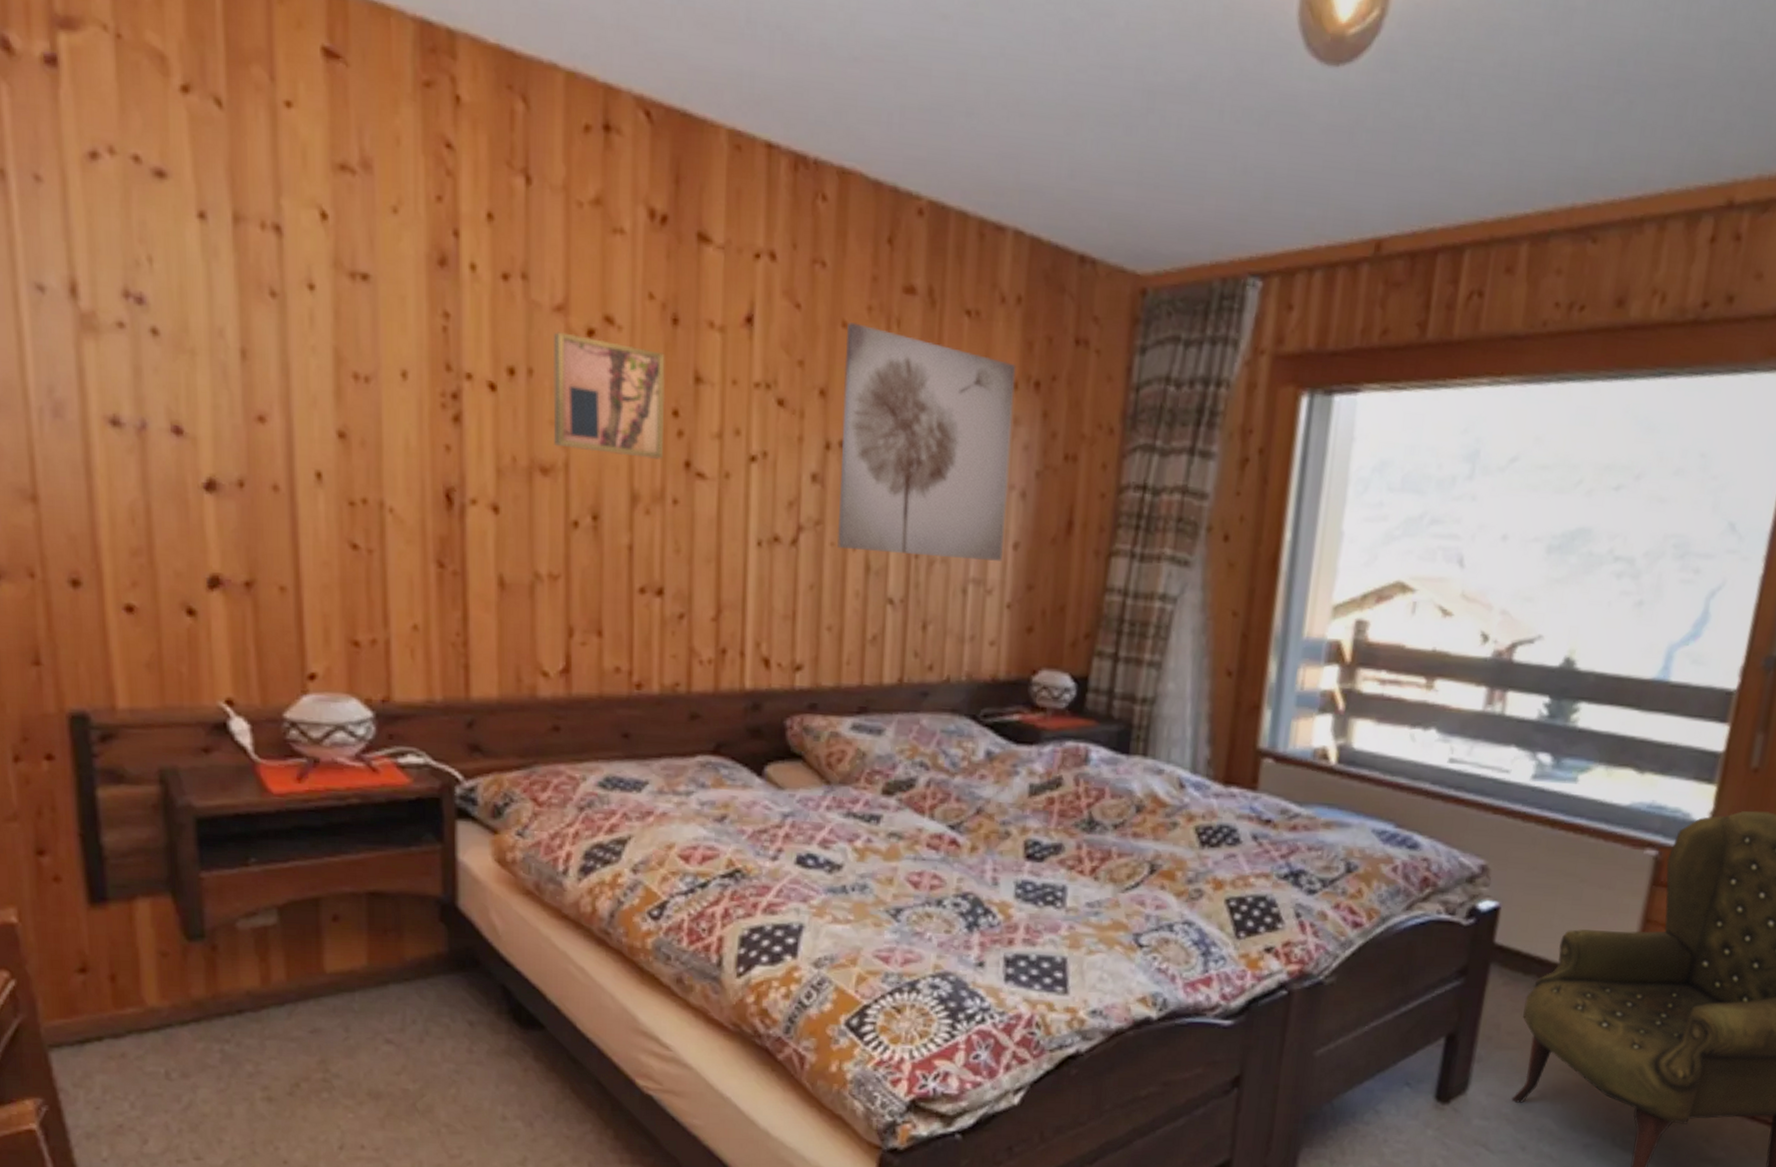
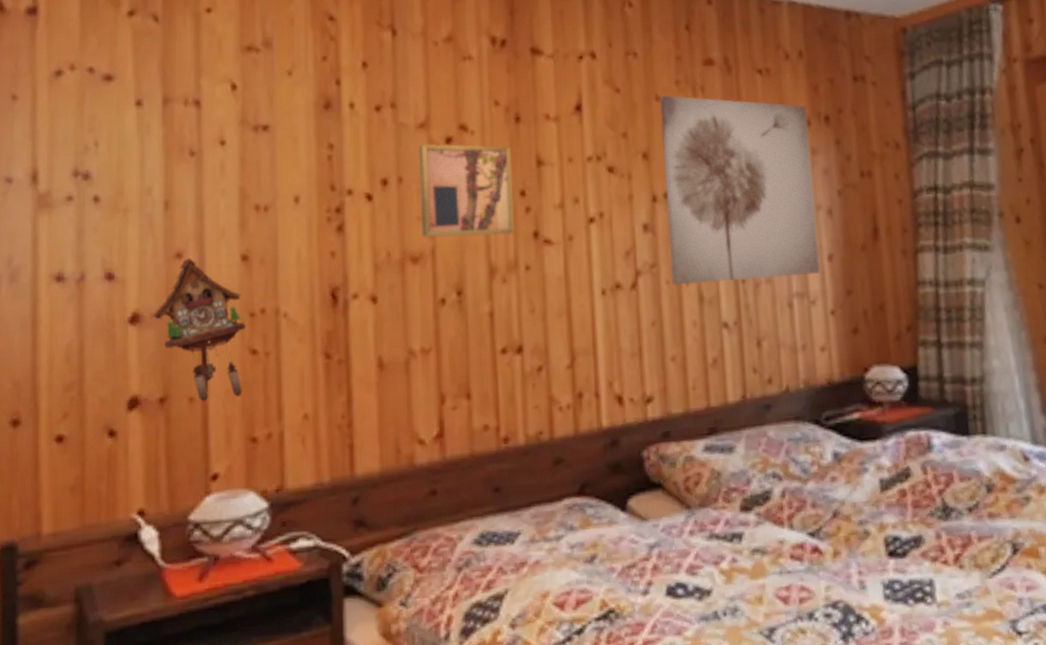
cuckoo clock: none [230,423,344,594] -> present [151,257,246,402]

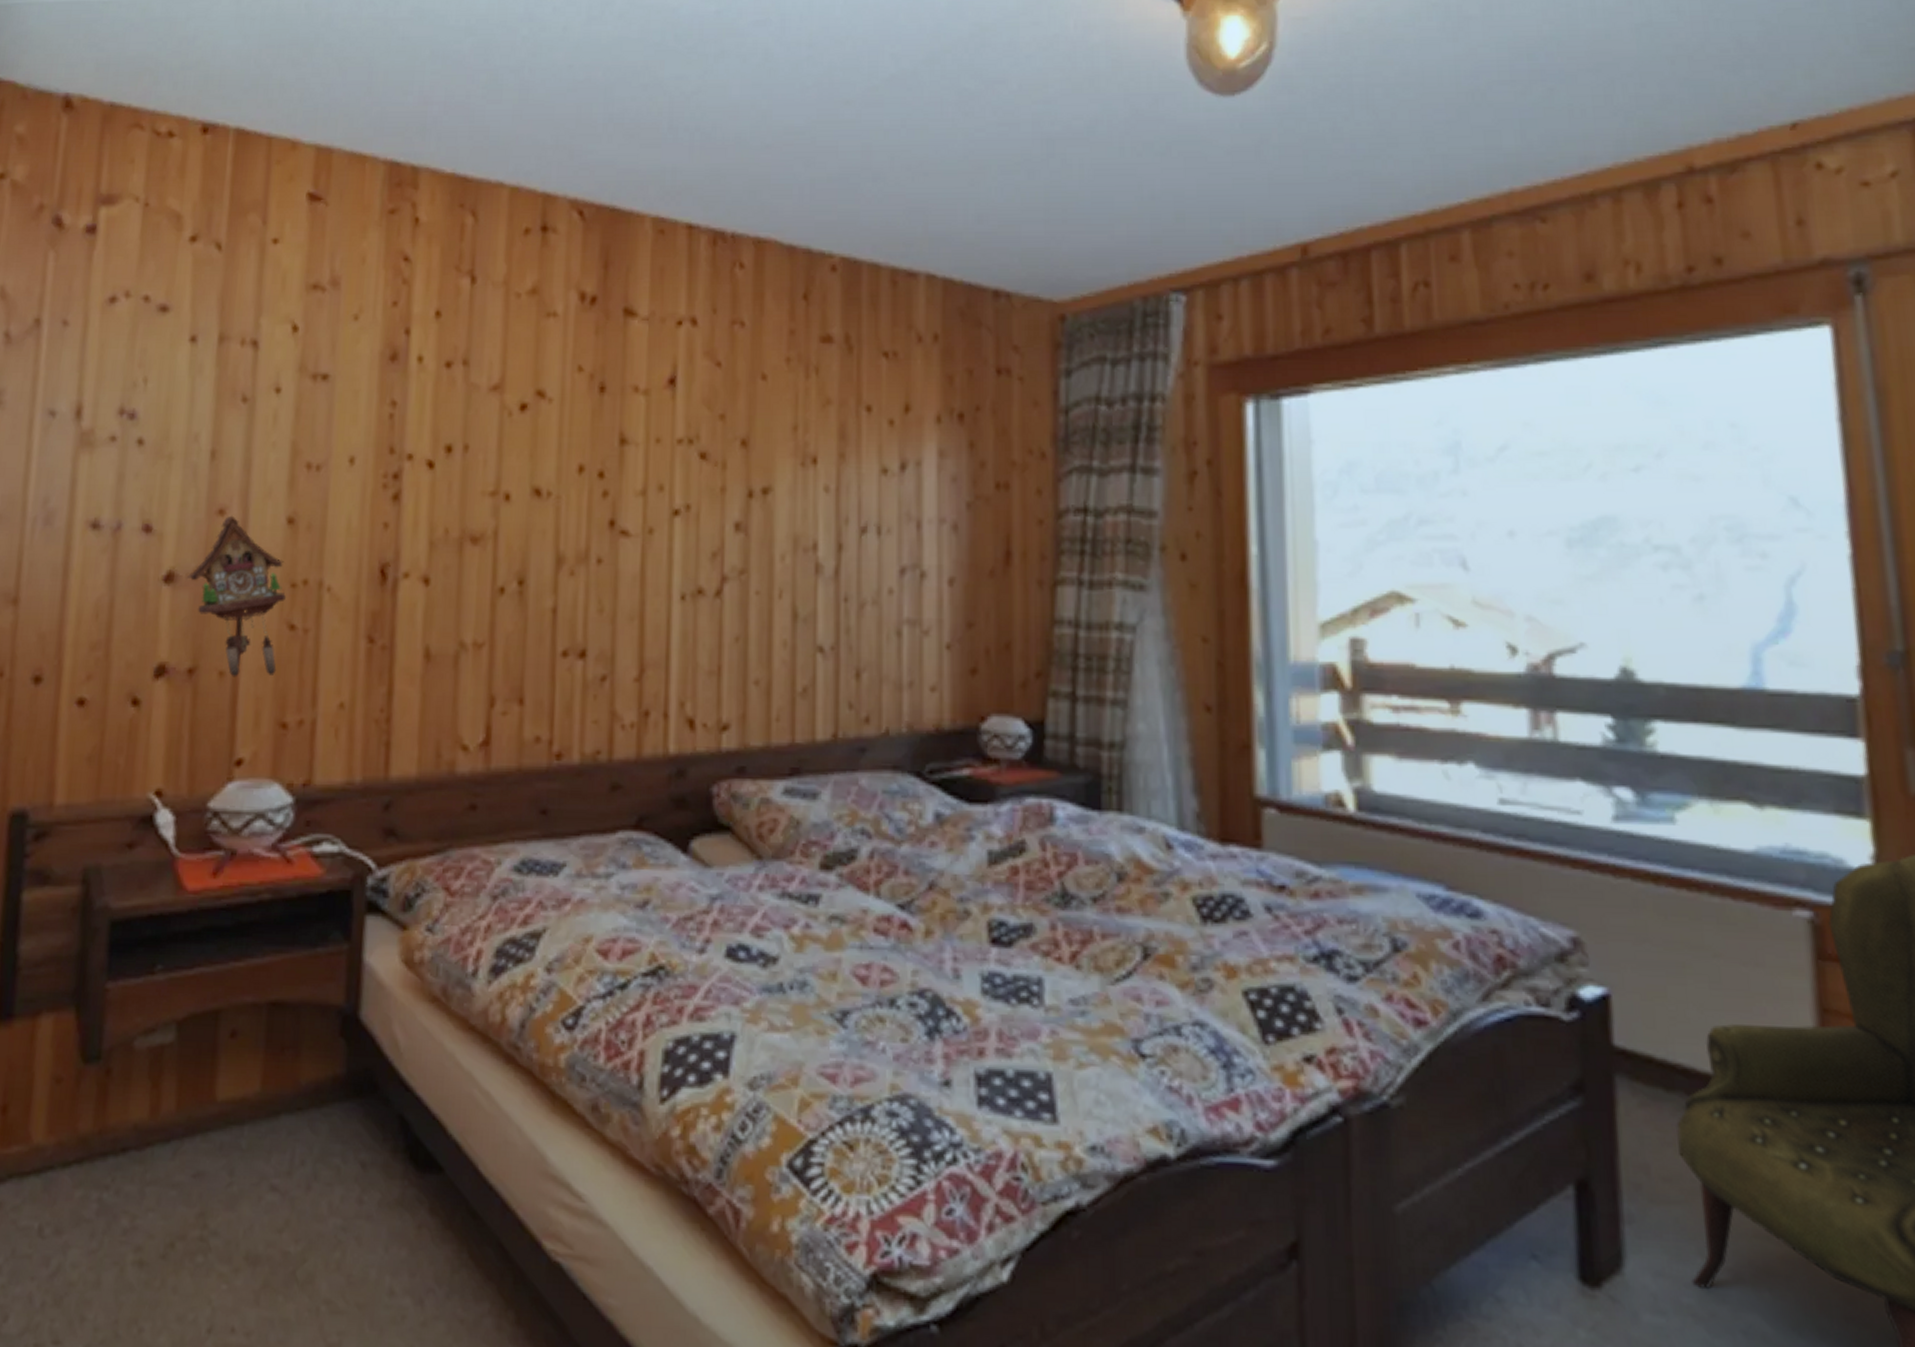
wall art: present [418,143,515,238] -> none [485,409,592,520]
wall art: present [660,95,820,285] -> none [762,375,939,599]

